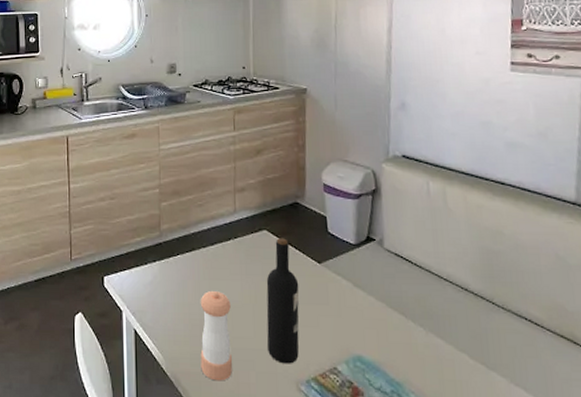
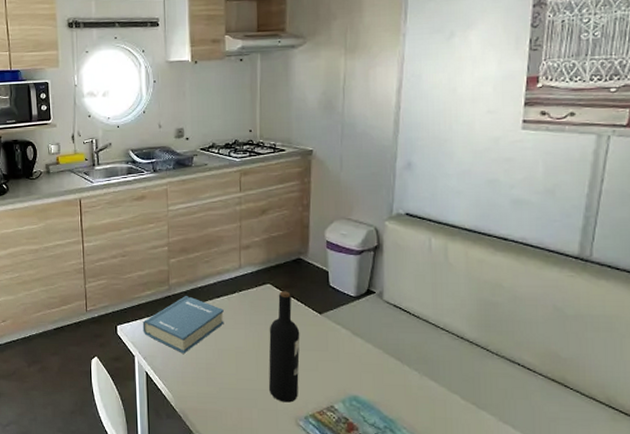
hardback book: none [131,243,219,308] -> present [142,296,224,354]
pepper shaker: present [200,291,232,381] -> none [206,339,236,417]

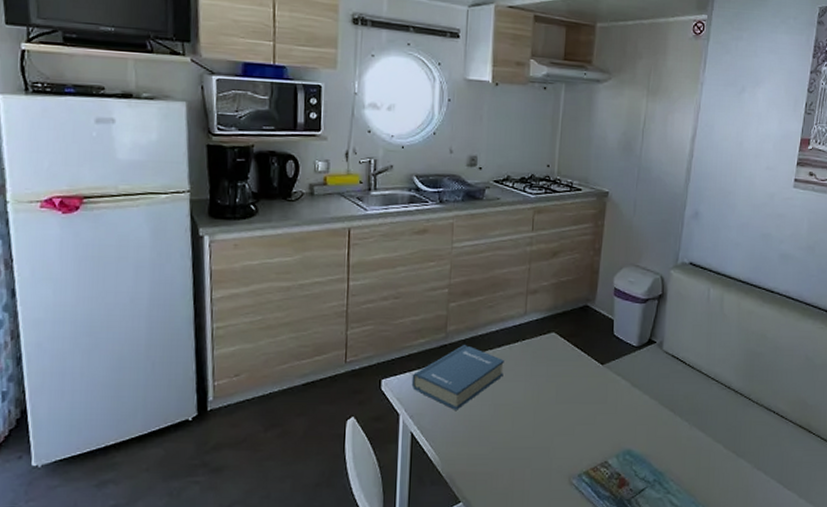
wine bottle: present [268,291,300,403] -> none [544,340,581,460]

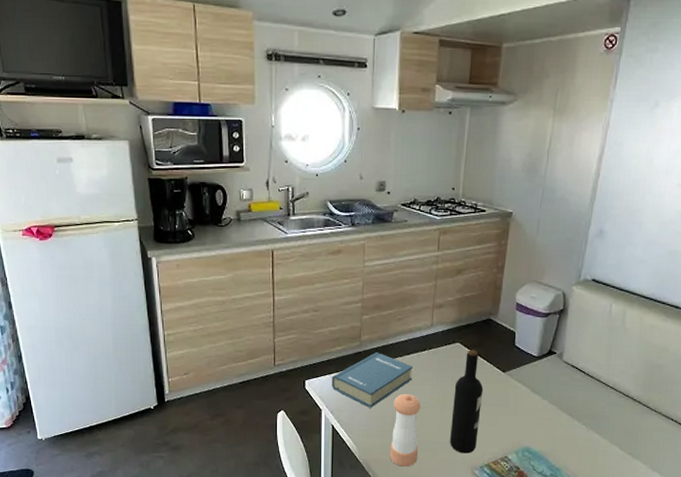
pepper shaker: none [477,393,513,479] -> present [390,394,421,467]
wine bottle: none [544,340,581,460] -> present [449,350,484,454]

